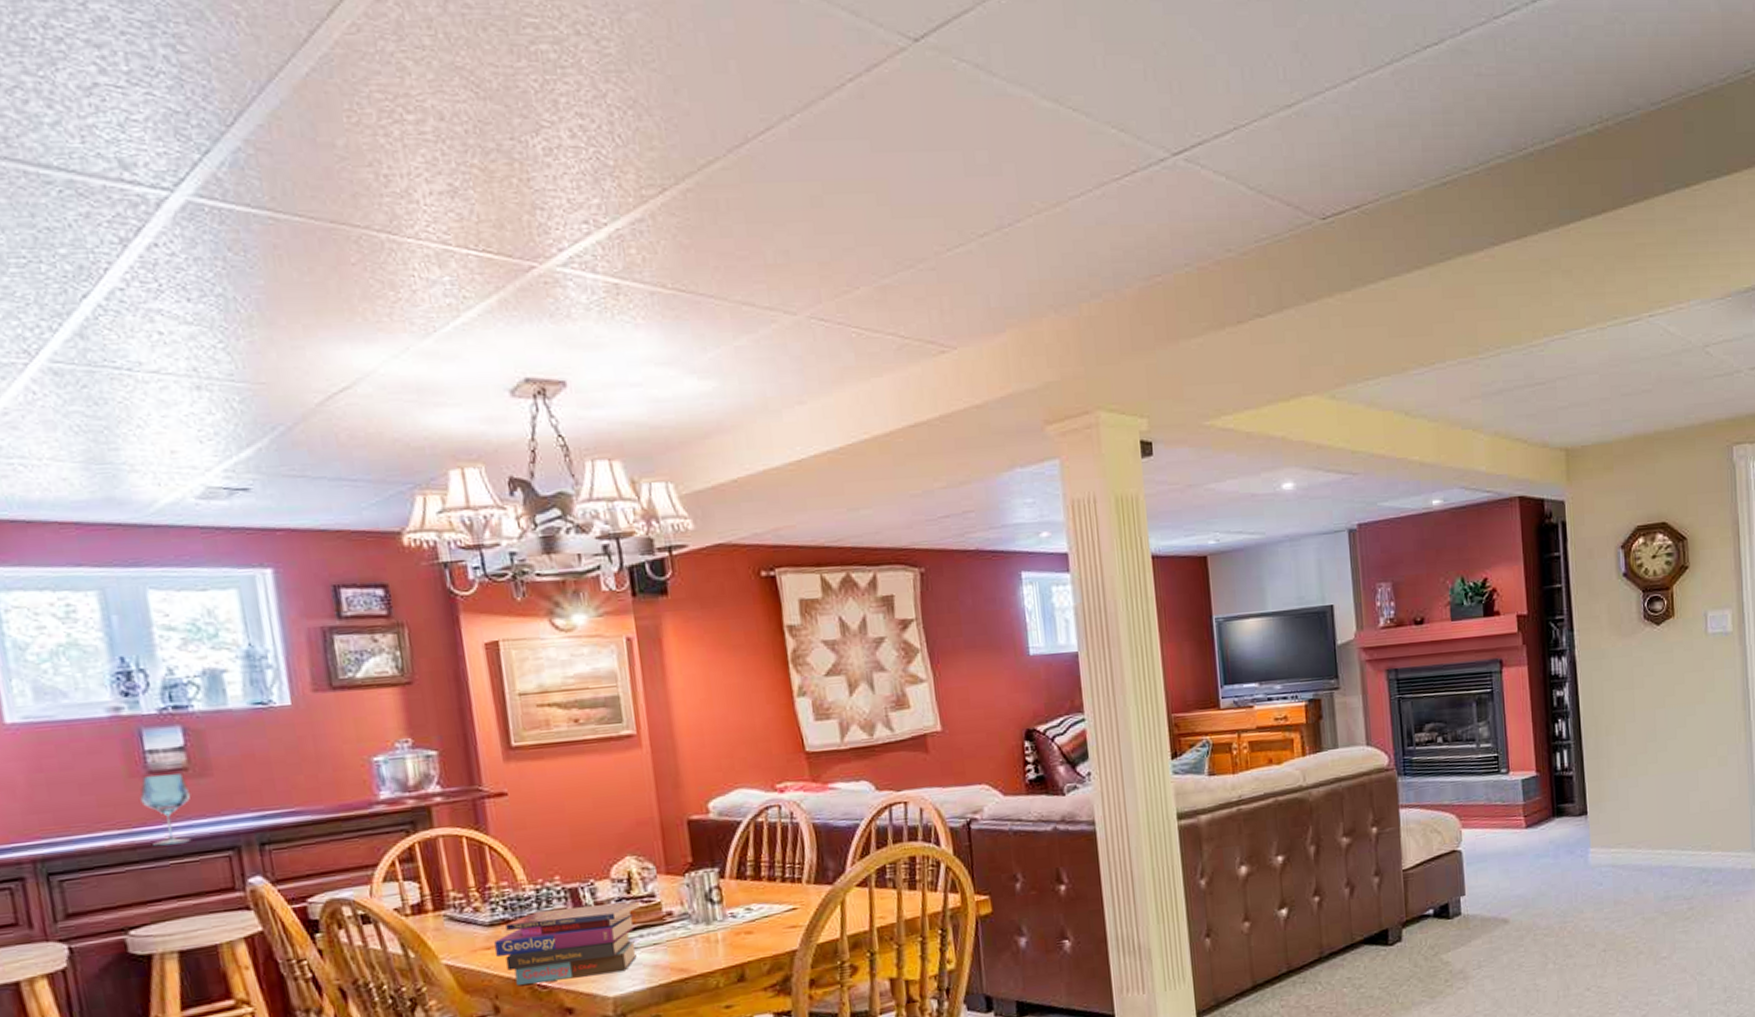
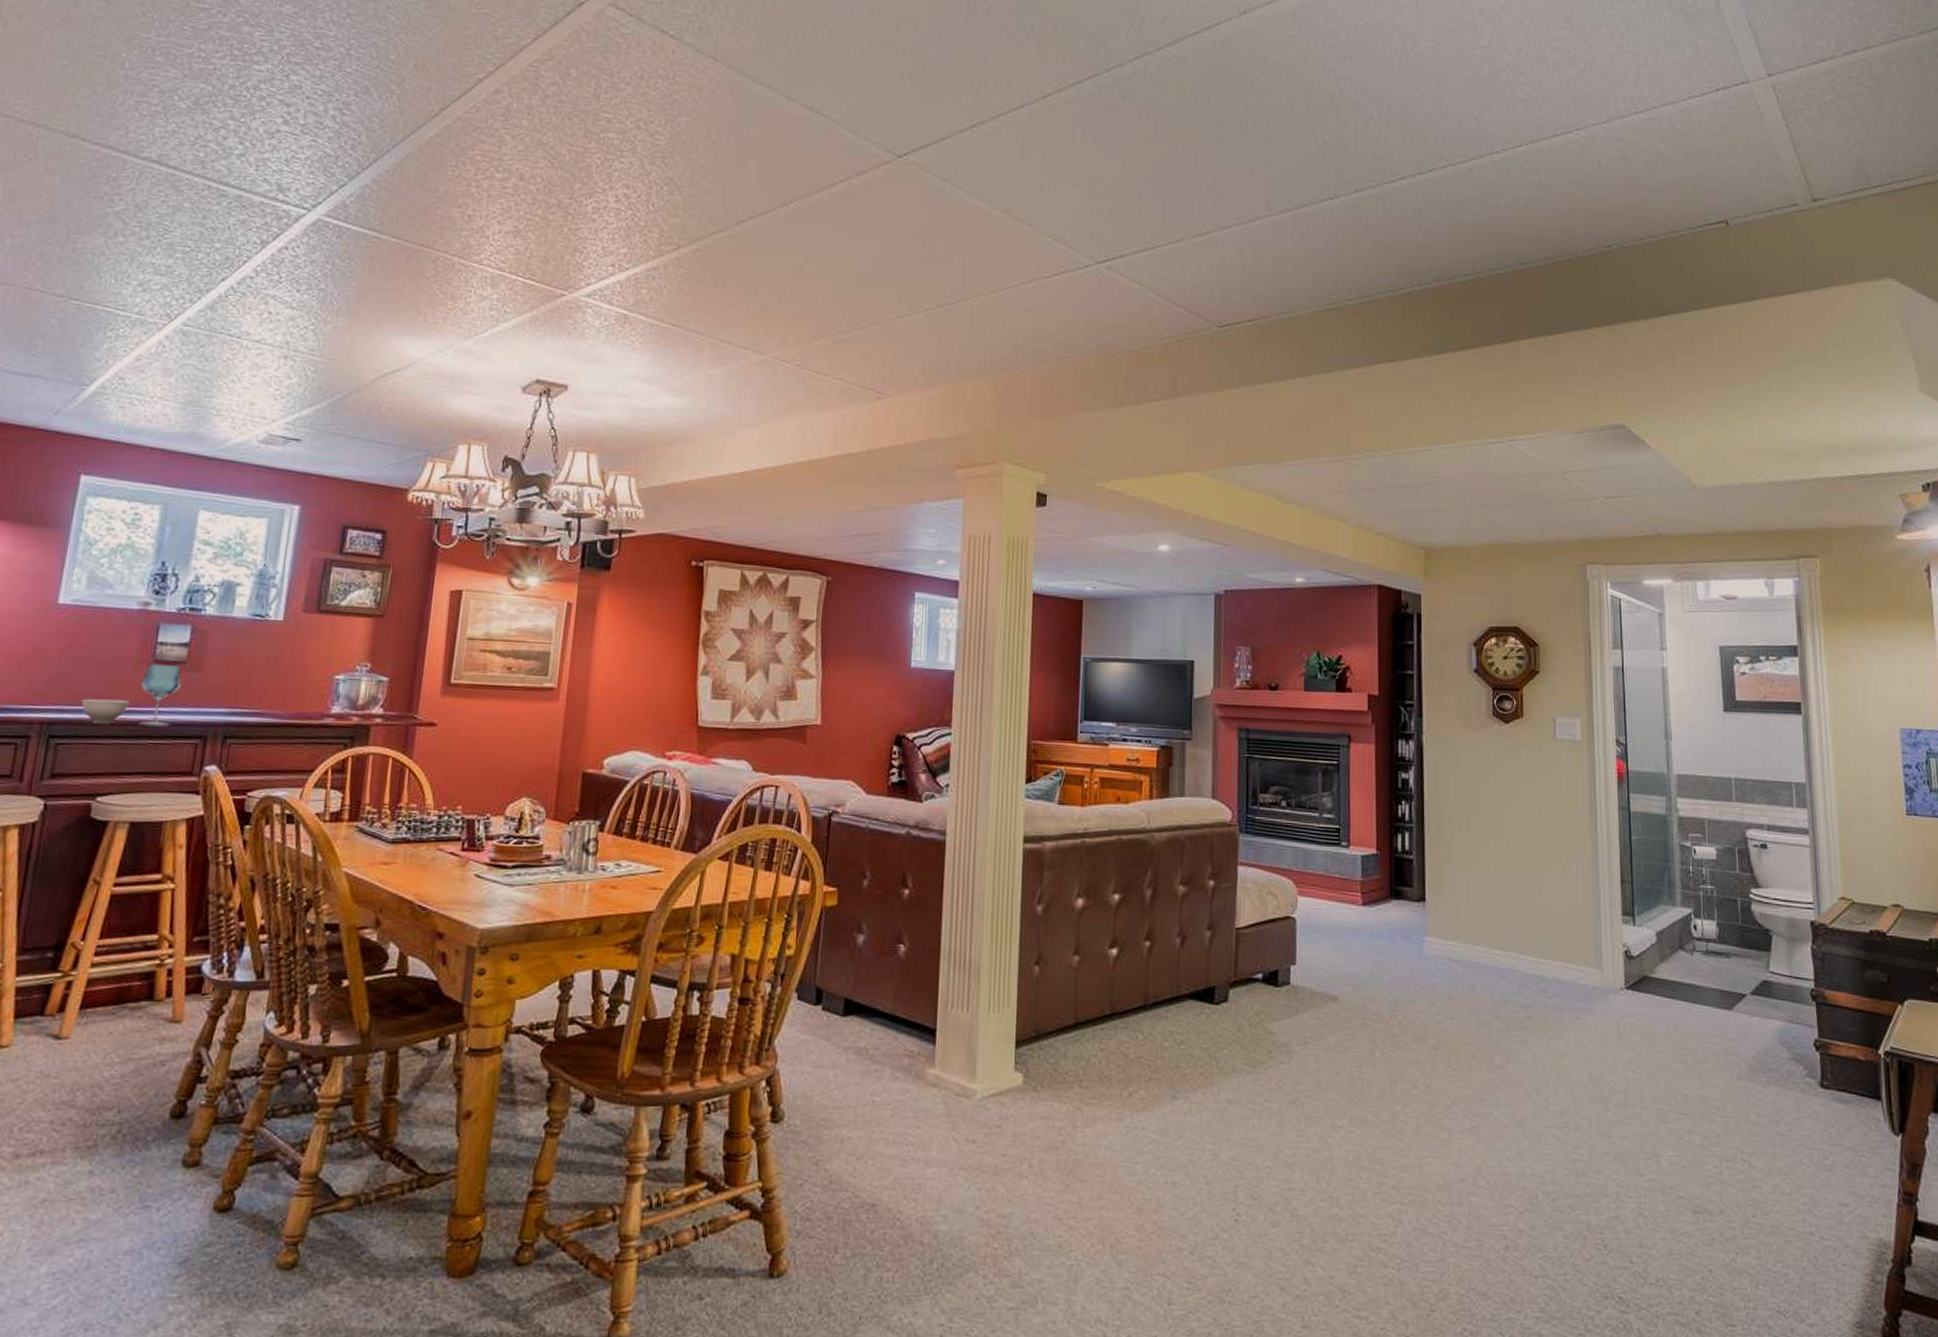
bowl: none [74,820,134,853] -> present [82,698,130,724]
books: present [494,900,641,985] -> none [390,835,526,905]

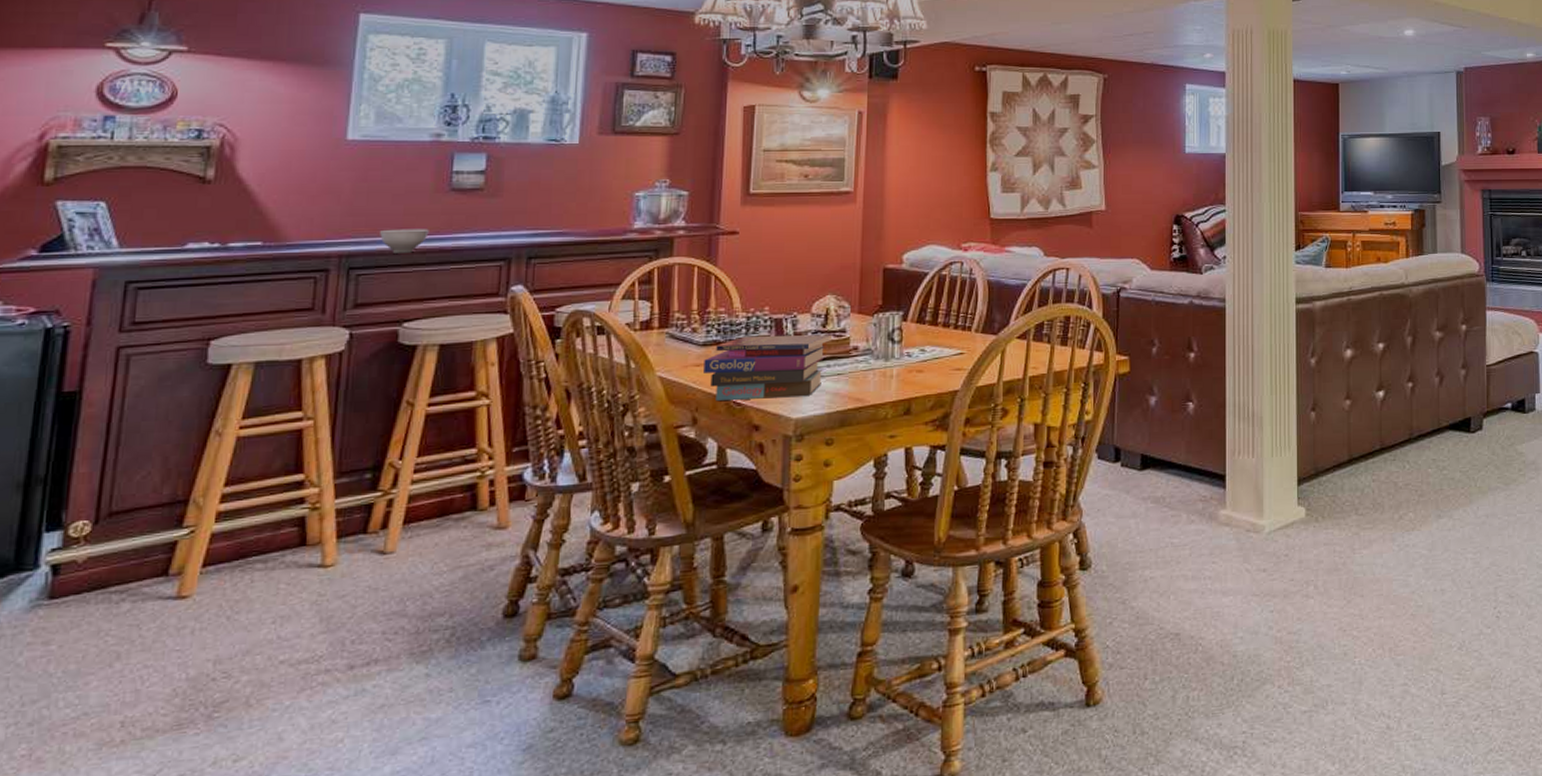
wine glass: present [137,664,182,727] -> none [439,193,481,252]
books: none [390,835,526,905] -> present [704,334,833,400]

